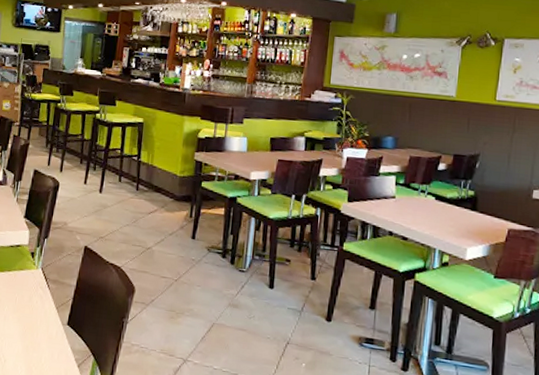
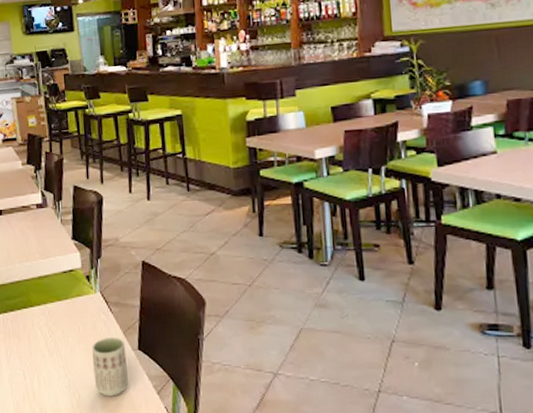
cup: none [22,310,57,365] -> present [91,338,128,397]

